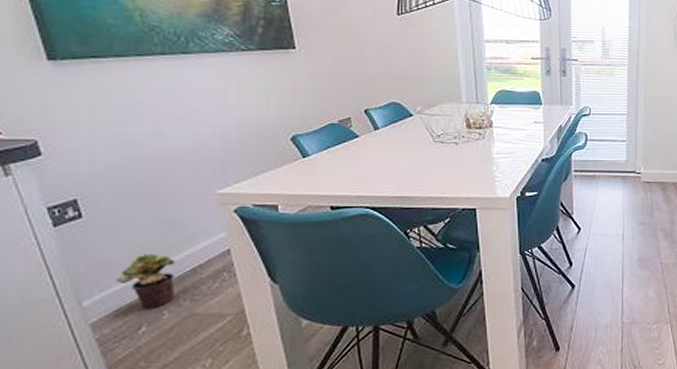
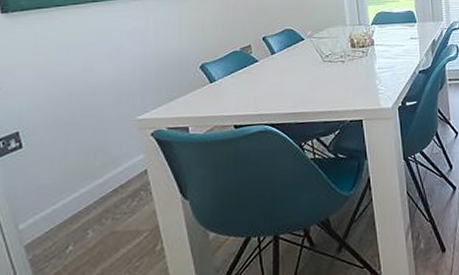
potted plant: present [115,253,174,310] -> none [48,177,99,230]

